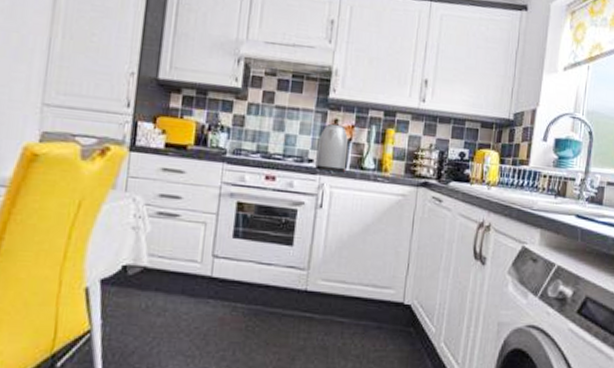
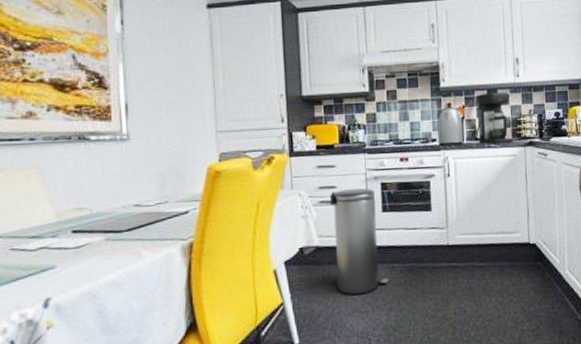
pedal bin: none [162,202,228,335] -> present [329,188,389,296]
coffee maker: none [363,114,408,181] -> present [477,92,513,145]

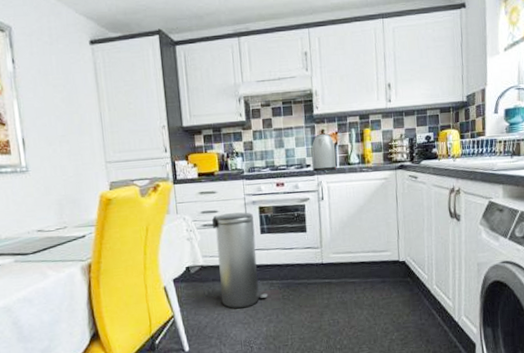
coffee maker: present [477,92,513,145] -> none [349,117,384,169]

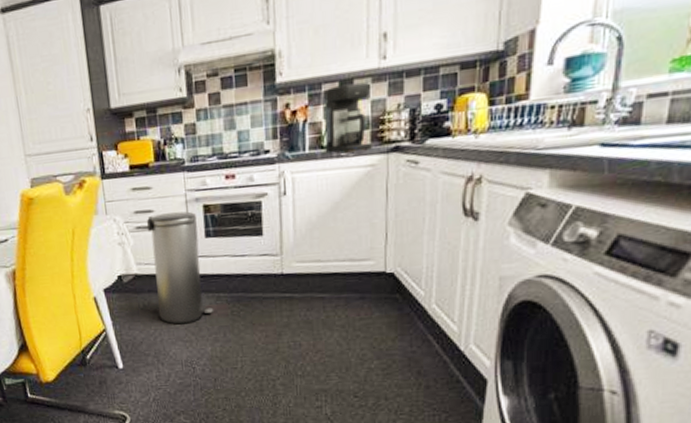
kettle: present [311,133,337,172] -> none [271,107,306,160]
coffee maker: none [349,117,384,169] -> present [324,82,372,154]

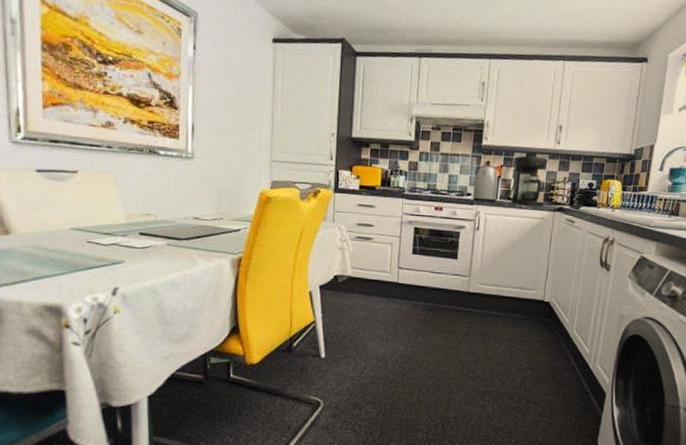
pedal bin: present [146,211,214,325] -> none [364,229,411,325]
kettle: none [271,107,306,160] -> present [473,164,499,203]

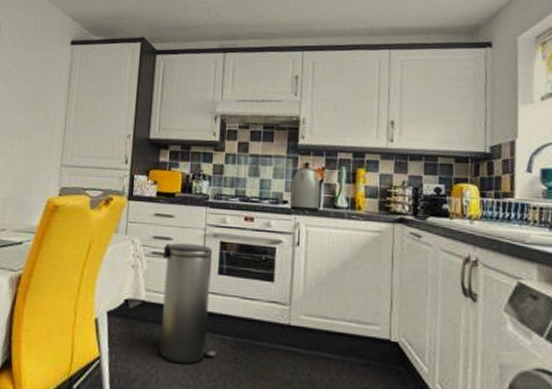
pedal bin: none [364,229,411,325] -> present [159,243,217,365]
coffee maker: present [511,155,546,207] -> none [337,156,380,218]

